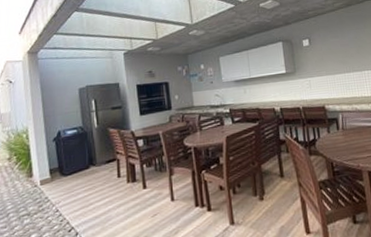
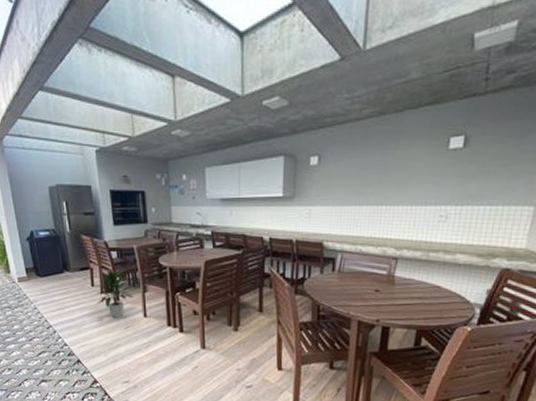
indoor plant: none [122,155,162,208] -> present [95,269,135,318]

